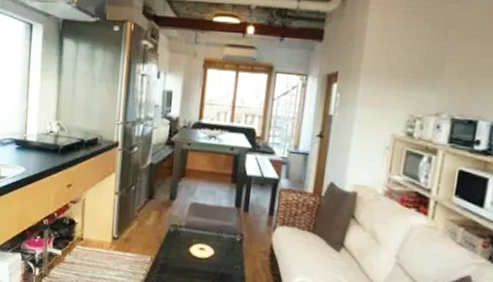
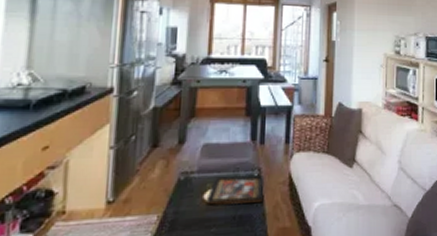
decorative tray: none [191,234,246,266] -> present [206,175,265,205]

